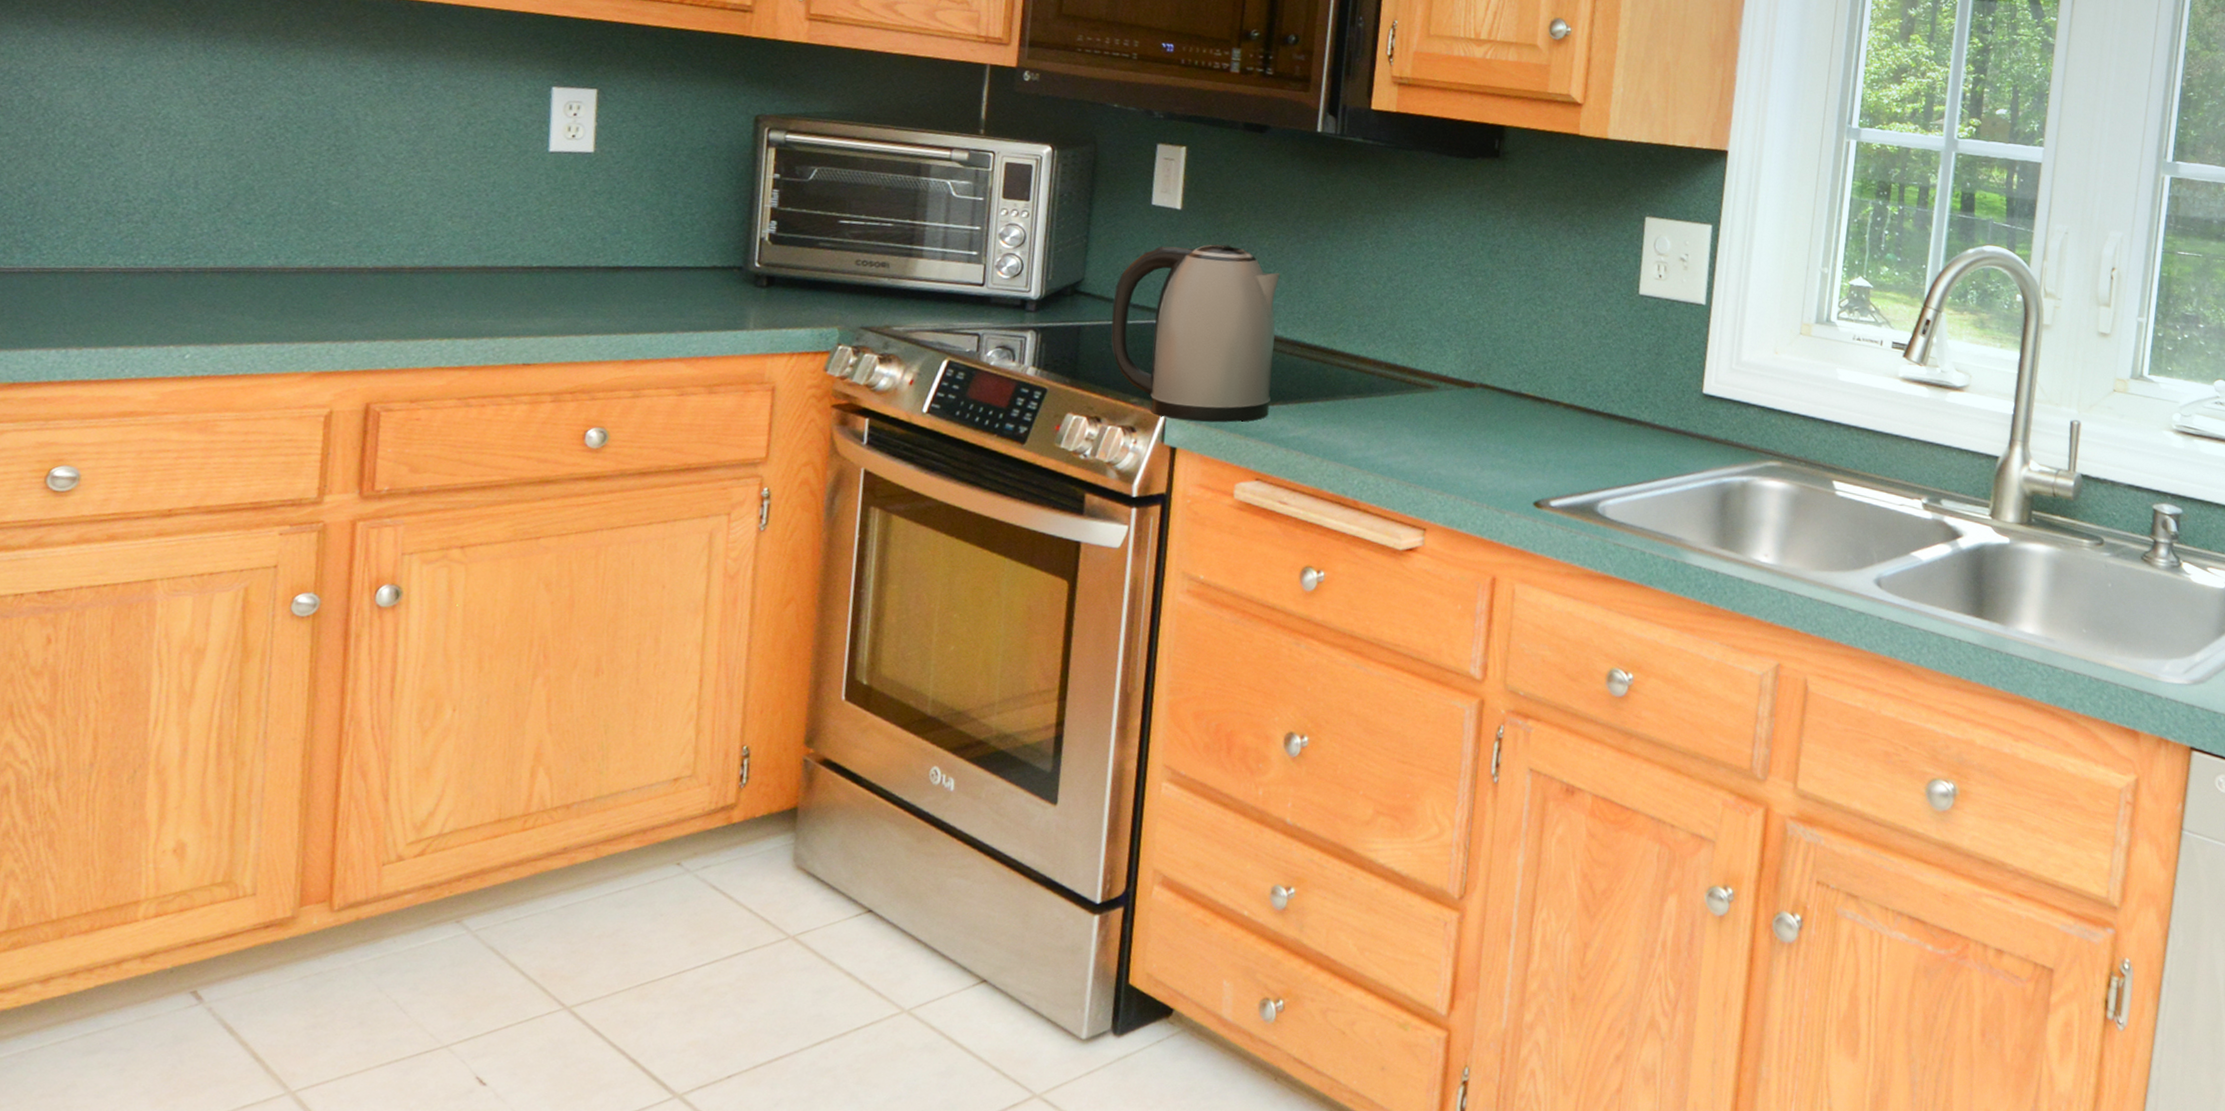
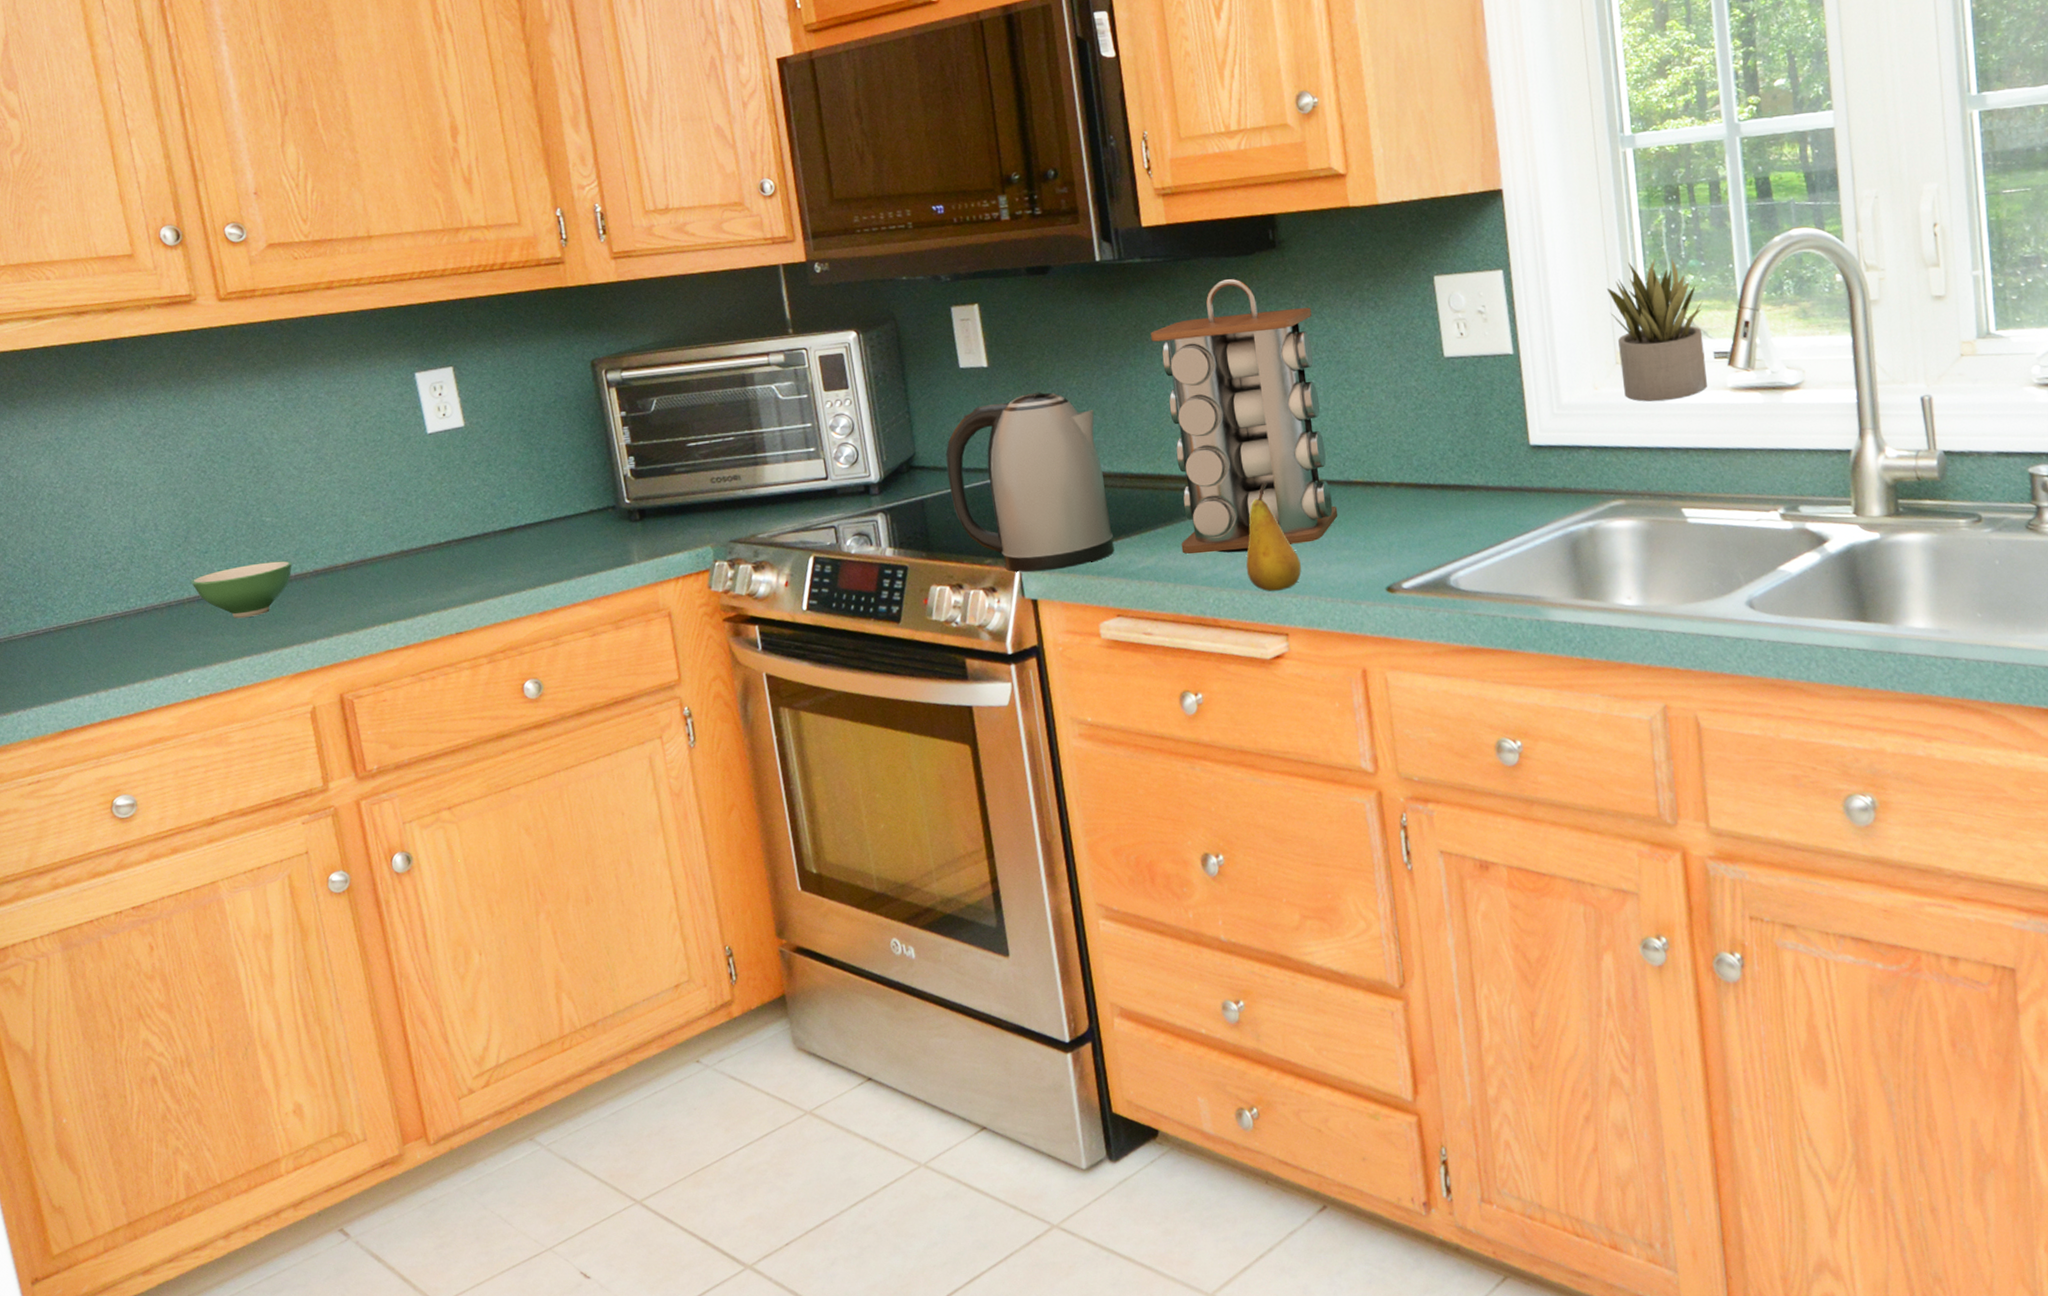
bowl: none [221,245,350,302] -> present [191,560,293,619]
spice rack: none [1337,176,1520,444] -> present [1151,278,1338,555]
fruit: none [1398,377,1455,486] -> present [1246,482,1302,592]
succulent plant: none [1802,243,1892,379] -> present [1606,258,1708,403]

